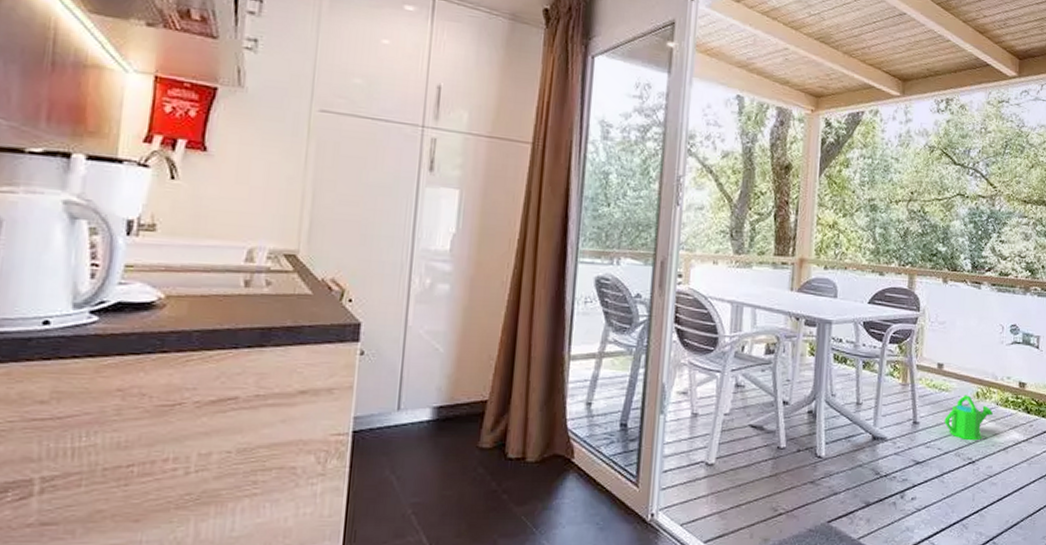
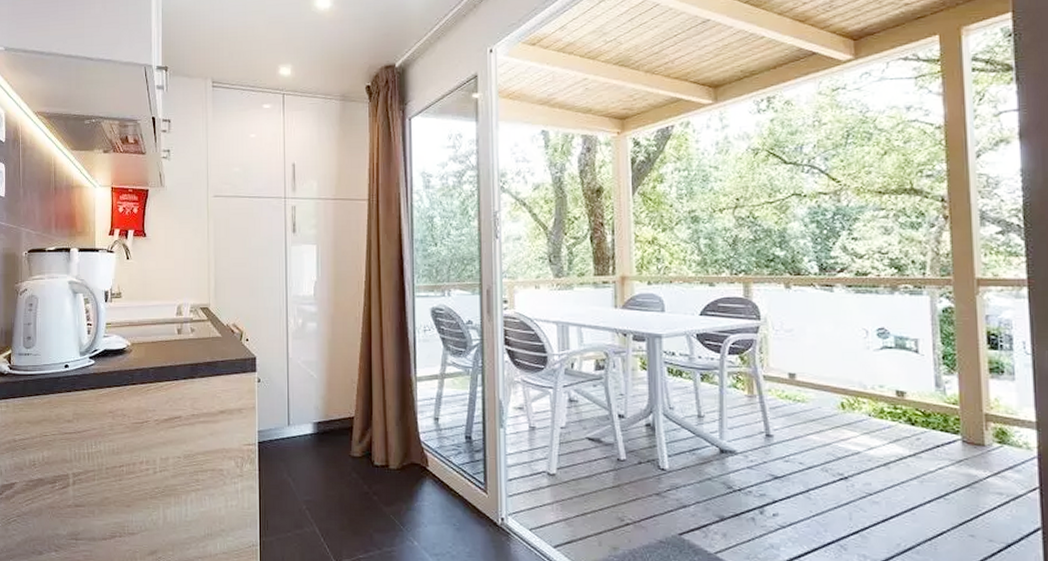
watering can: present [944,395,993,441] -> none [804,406,865,455]

